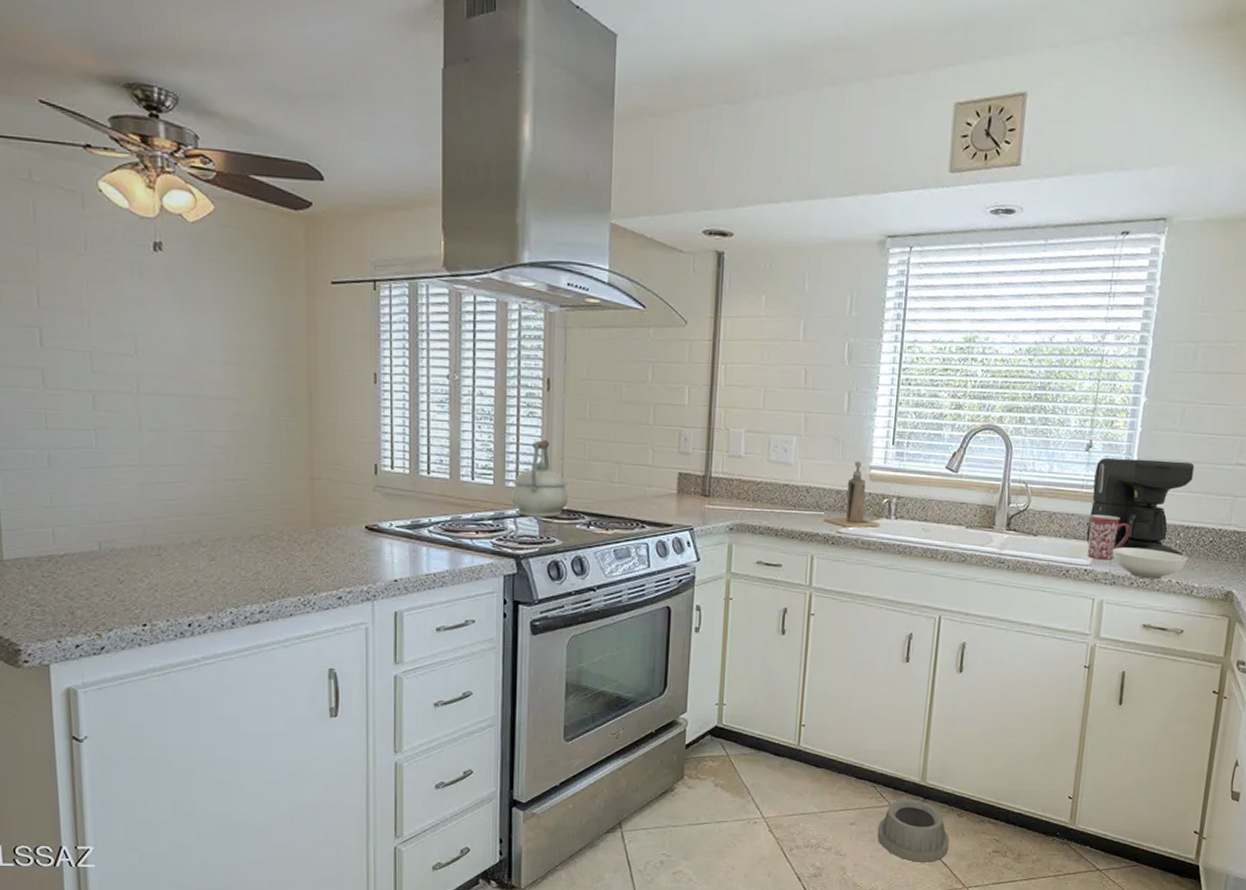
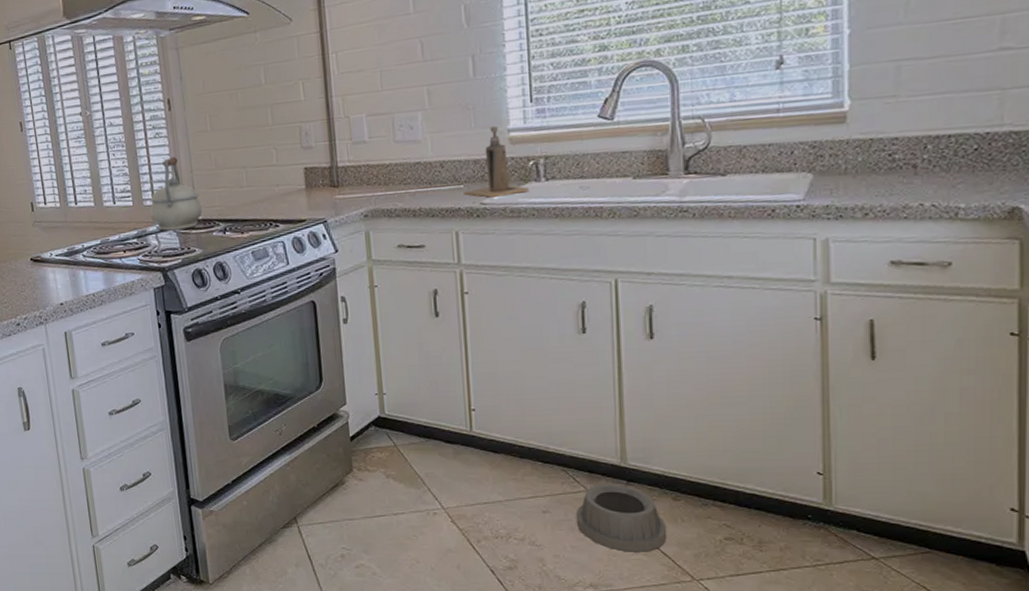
coffee maker: present [1086,457,1195,555] -> none [792,58,935,176]
mug: present [1087,514,1131,560] -> none [792,137,854,193]
bowl: present [1112,547,1188,580] -> none [832,169,945,207]

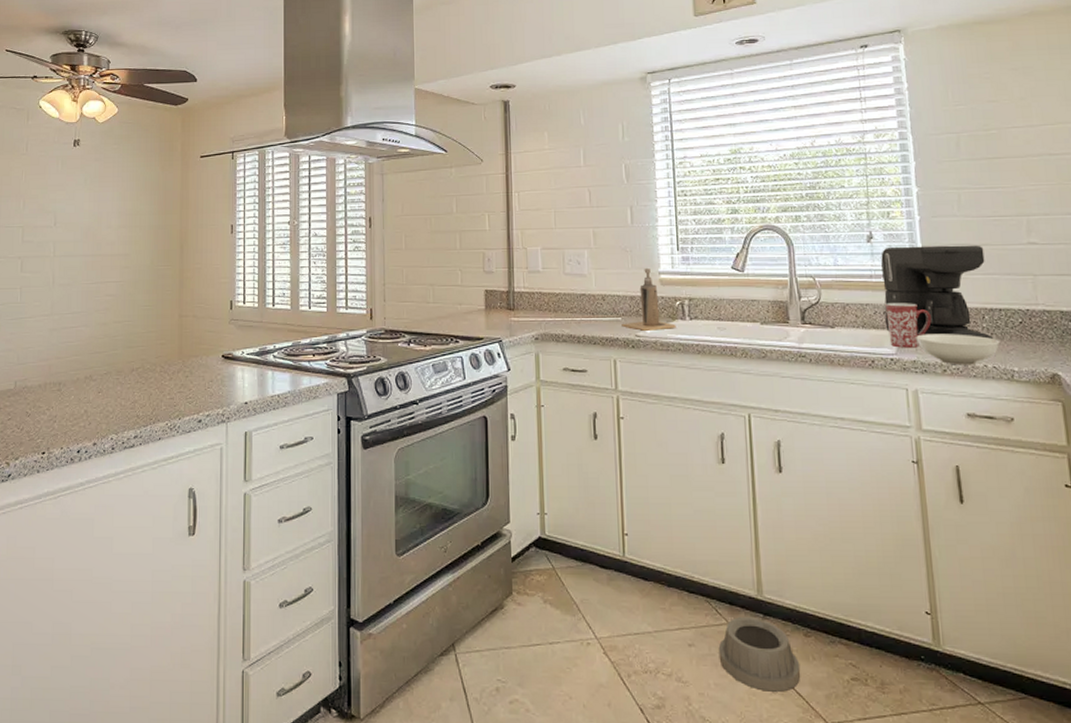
kettle: present [149,156,203,231] -> none [342,269,391,338]
coffee maker: none [792,58,935,176] -> present [881,245,993,339]
mug: none [792,137,854,193] -> present [884,303,932,348]
bowl: none [832,169,945,207] -> present [916,334,1000,365]

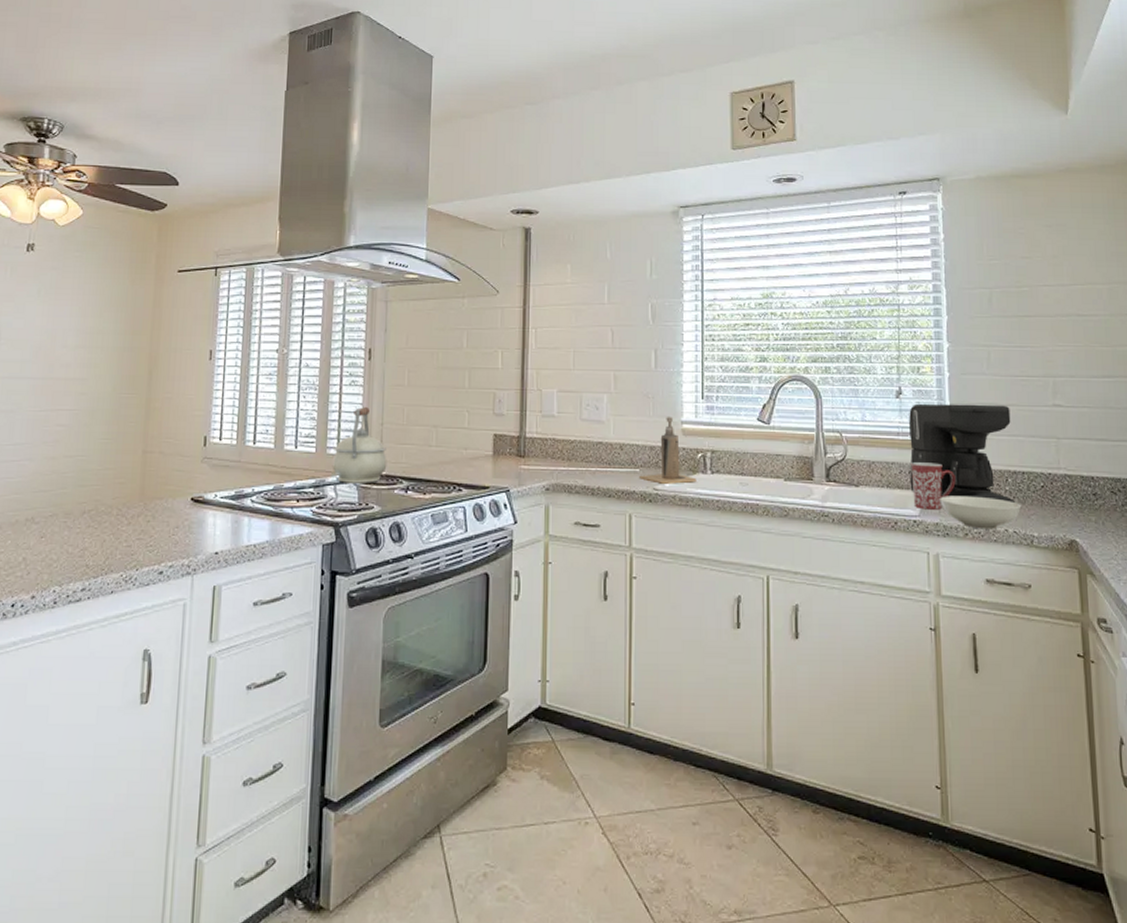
kettle: none [342,269,391,338] -> present [332,406,387,483]
pet bowl: present [718,616,801,692] -> none [724,792,807,872]

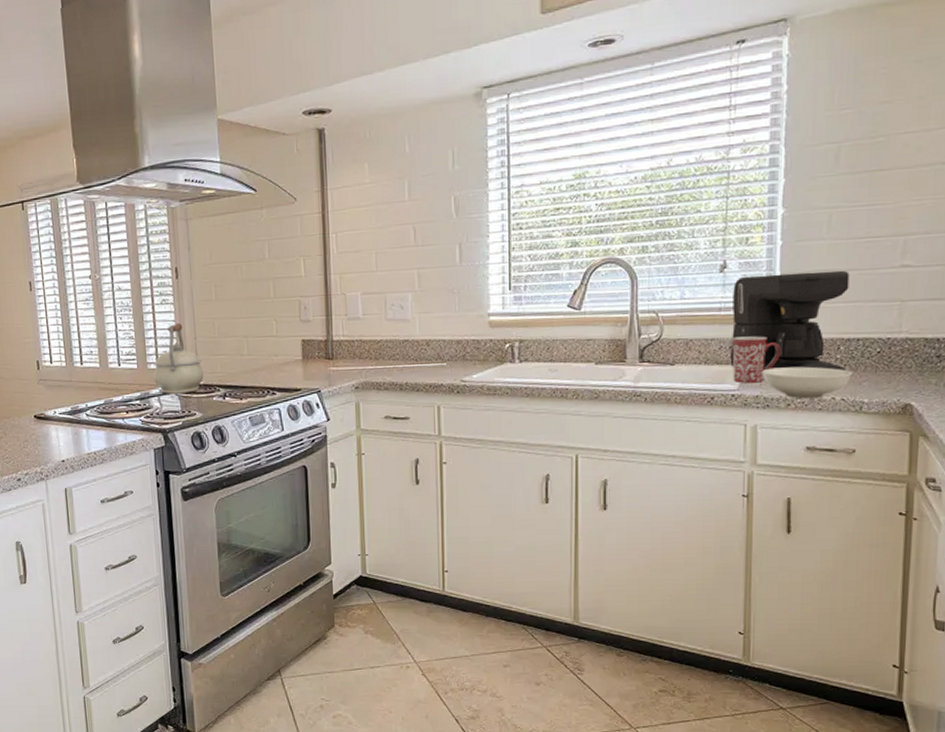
soap dispenser: present [639,416,697,484] -> none [446,309,505,376]

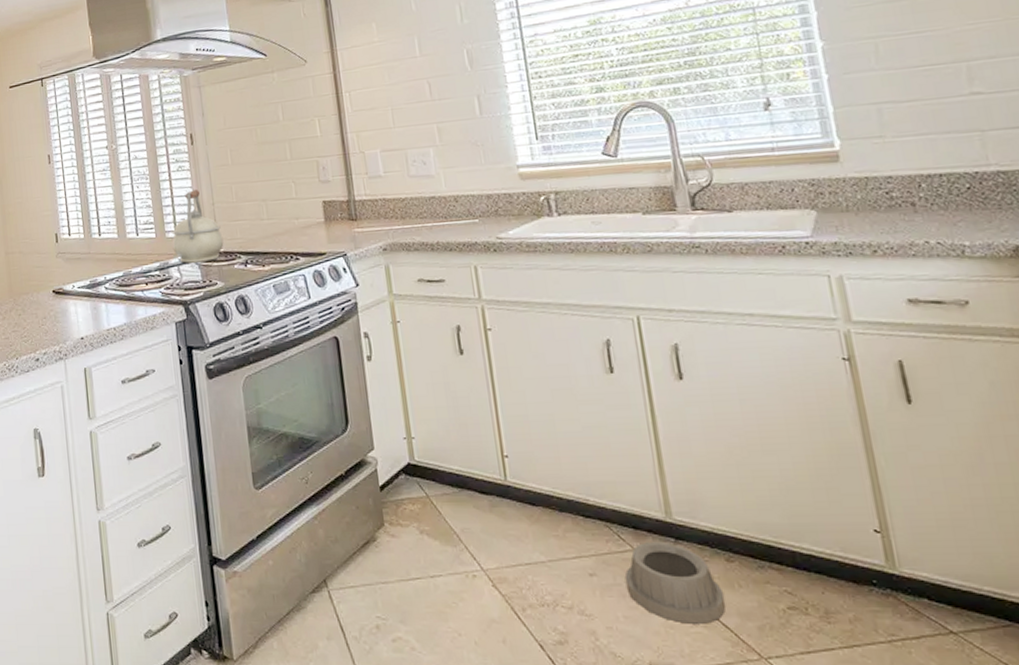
pet bowl: none [532,640,611,703] -> present [624,541,726,624]
coffee maker: present [730,270,850,371] -> none [783,101,934,213]
mug: present [731,336,781,384] -> none [791,176,853,229]
bowl: present [762,366,853,399] -> none [835,207,944,244]

